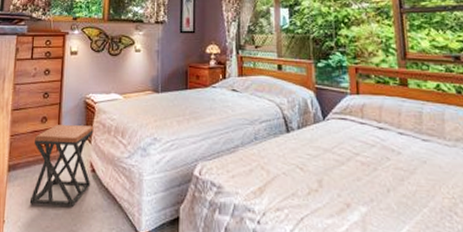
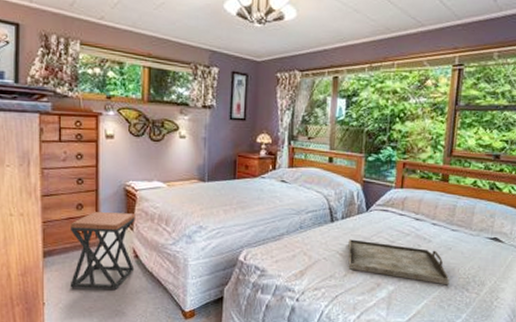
serving tray: none [308,151,432,207] -> present [348,239,450,286]

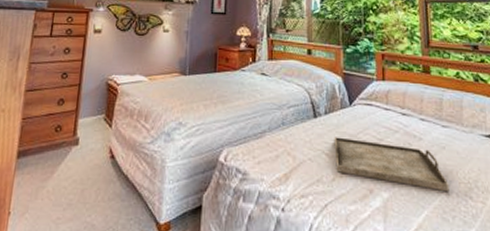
stool: present [70,212,136,289] -> none [39,107,115,196]

